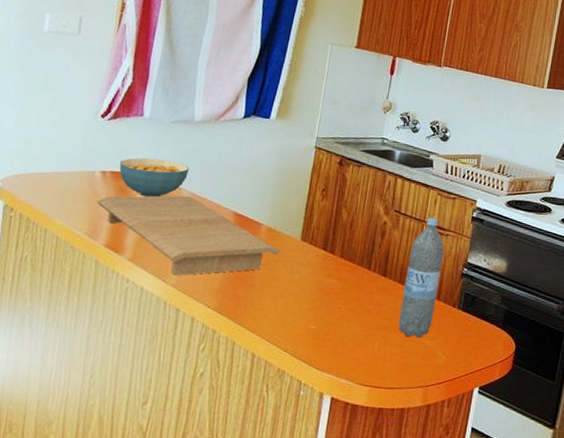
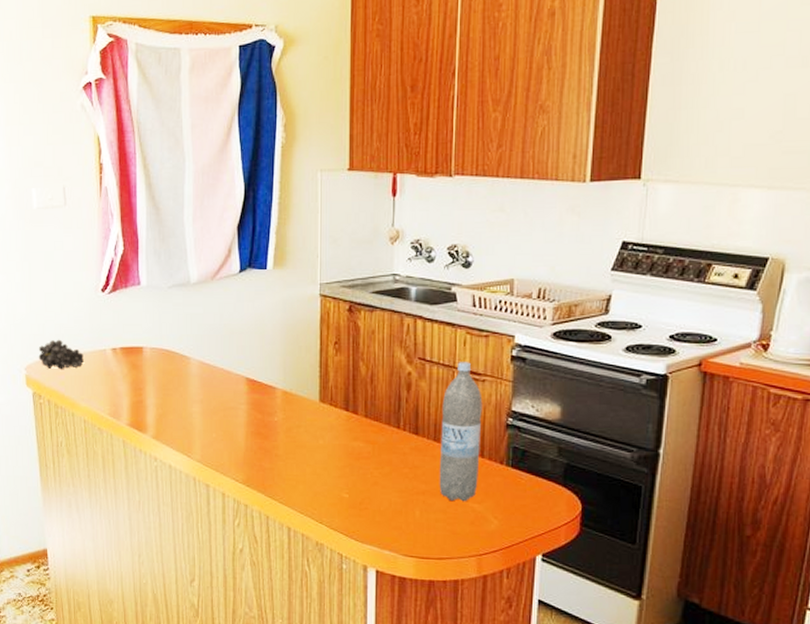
fruit: none [18,156,70,186] -> present [38,339,84,370]
cutting board: present [97,195,280,276] -> none [113,365,300,451]
cereal bowl: present [119,158,189,198] -> none [128,329,194,371]

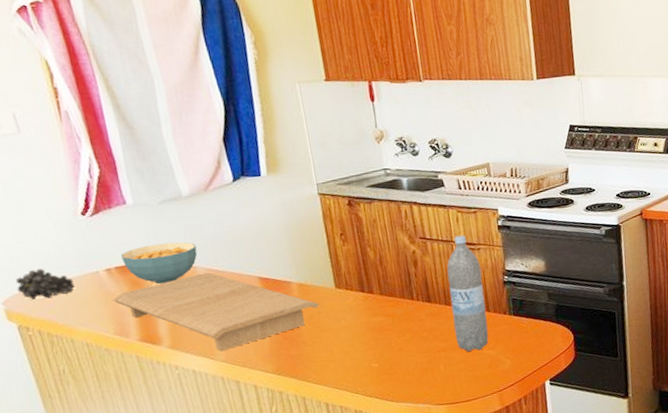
cutting board: none [113,365,300,451] -> present [113,272,319,352]
cereal bowl: none [128,329,194,371] -> present [121,242,198,285]

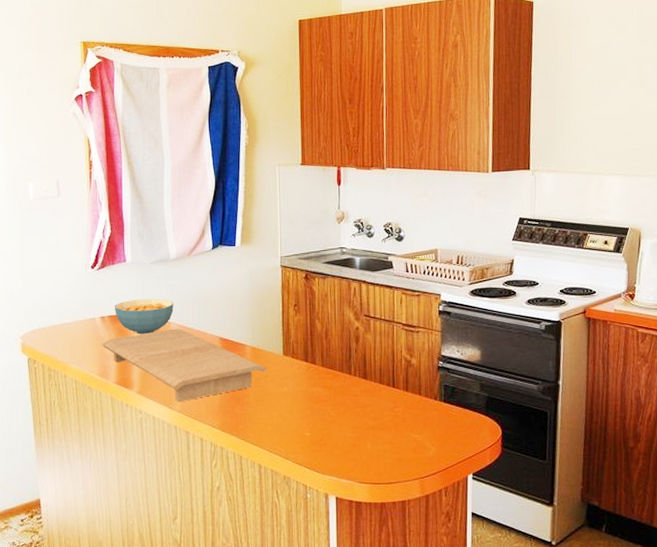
fruit: present [16,268,75,300] -> none [33,310,75,337]
water bottle: present [447,235,489,352] -> none [385,317,418,434]

